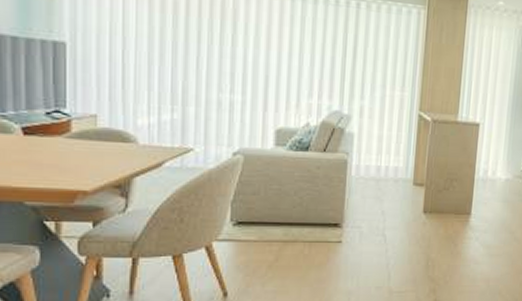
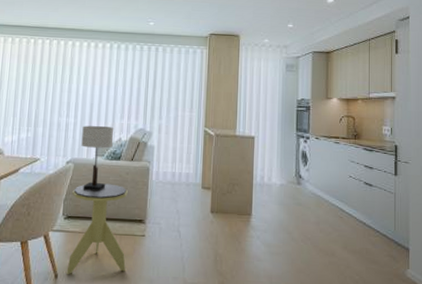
side table: none [239,180,319,292] -> present [66,183,128,275]
table lamp: none [253,105,300,190] -> present [81,126,114,191]

